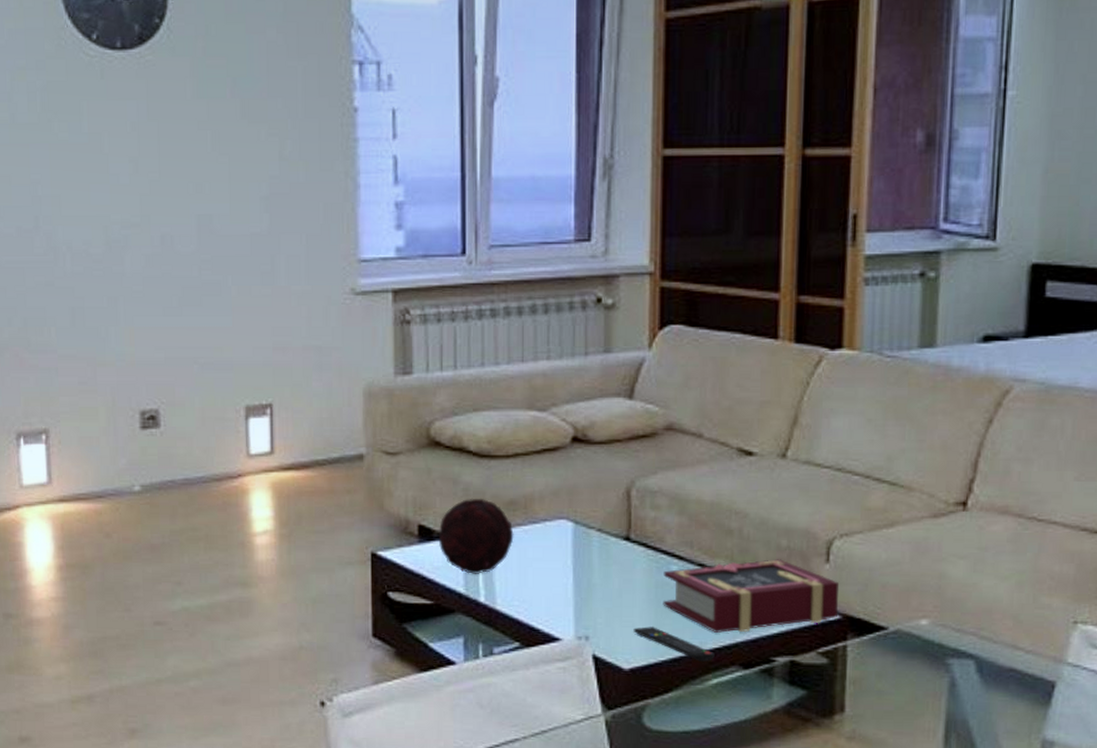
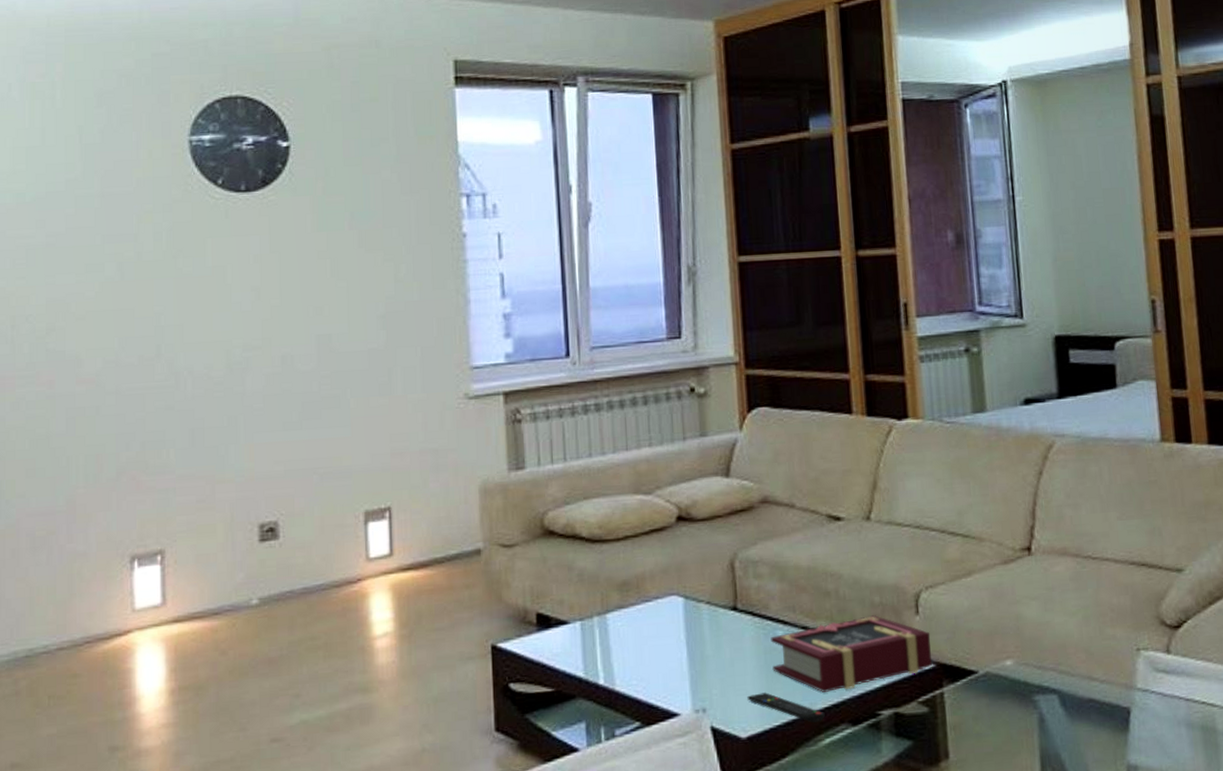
decorative orb: present [438,498,514,574] -> none [556,581,629,658]

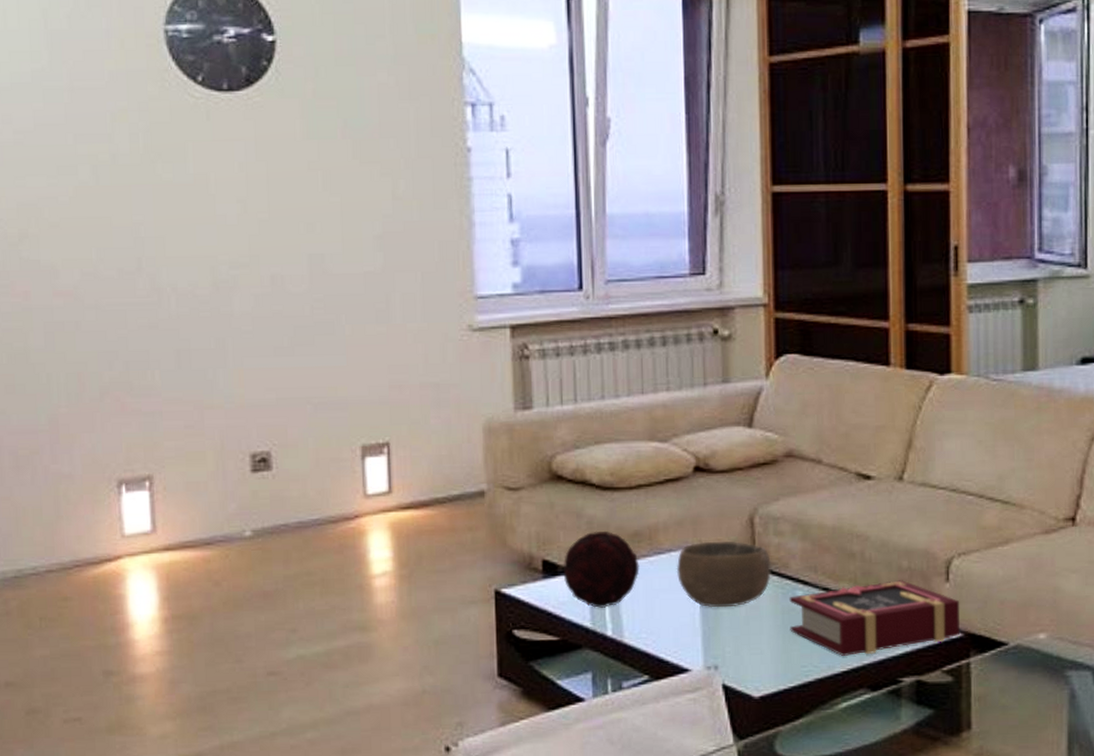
decorative orb: none [556,581,629,658] -> present [563,530,640,608]
bowl: none [663,585,753,652] -> present [676,541,771,608]
remote control: present [747,692,825,723] -> none [762,653,843,686]

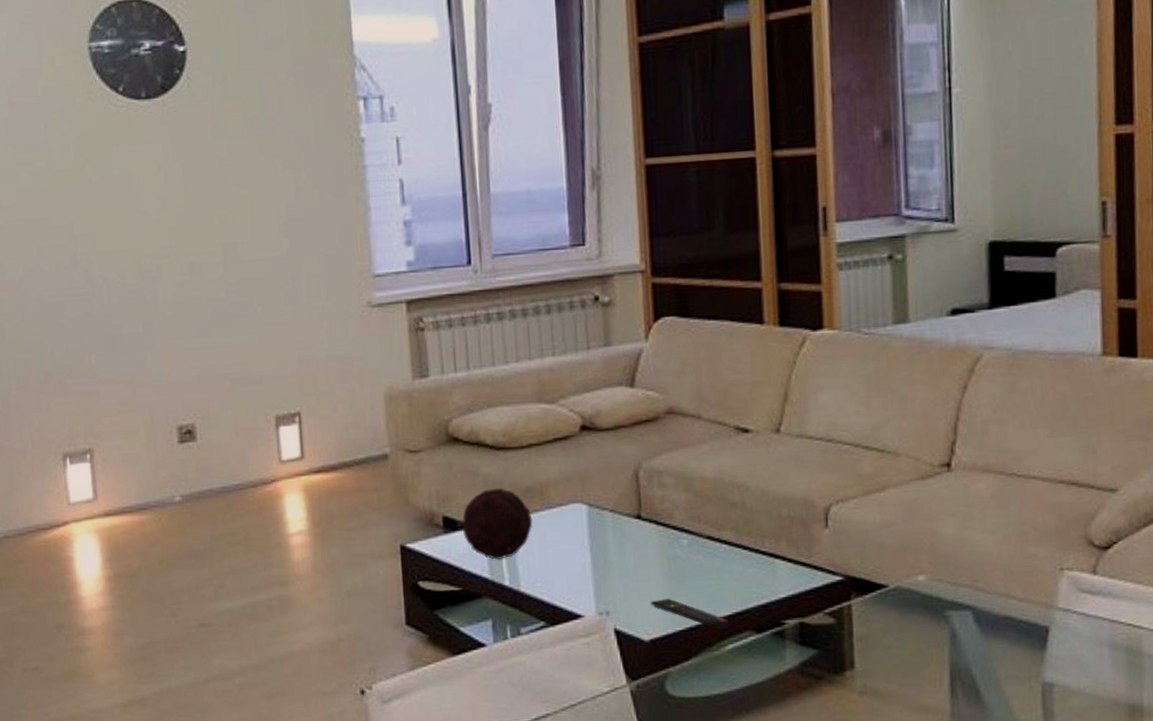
bowl: present [676,541,771,608] -> none [567,494,657,558]
remote control: none [762,653,843,686] -> present [650,598,729,629]
book: present [789,580,960,656] -> none [674,527,840,600]

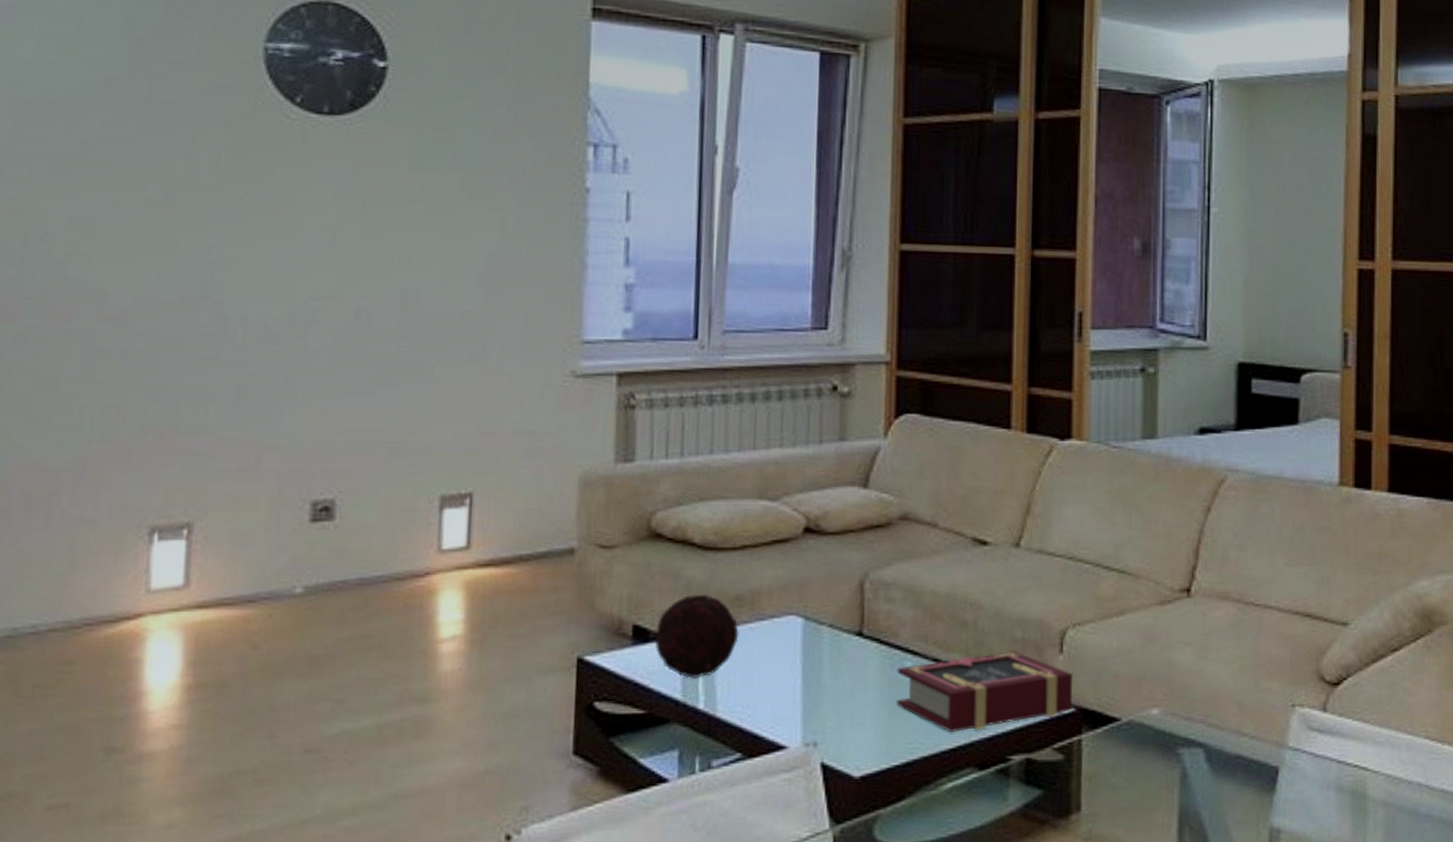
remote control: present [650,598,729,629] -> none [865,728,950,765]
book: none [674,527,840,600] -> present [896,651,1073,732]

